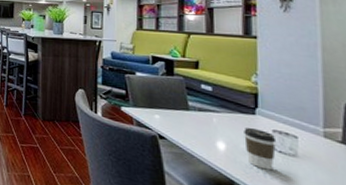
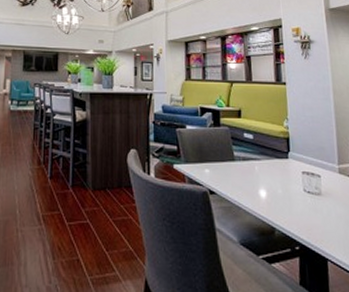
coffee cup: present [244,127,277,171] -> none [280,171,306,212]

